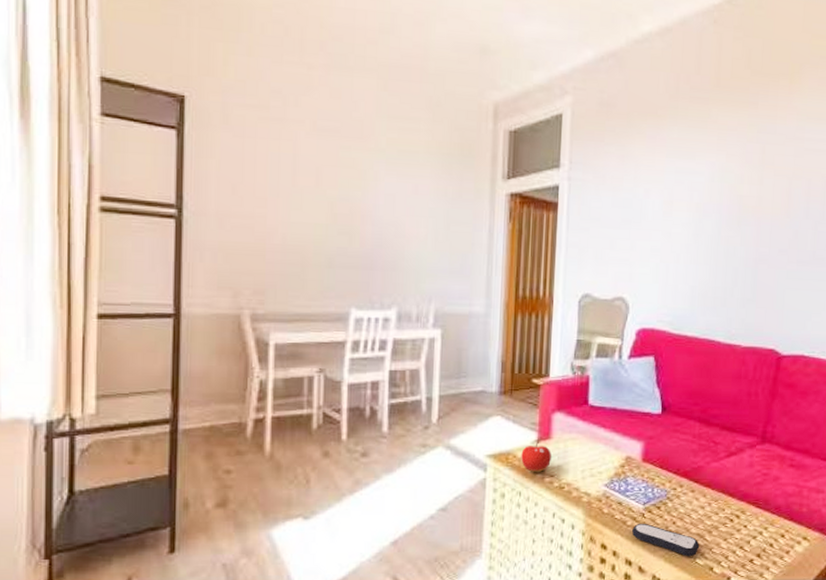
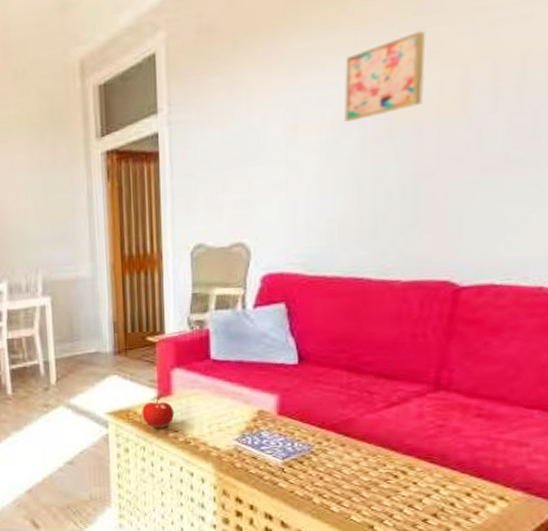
remote control: present [632,523,700,557] -> none [271,477,355,514]
wall art: none [707,145,764,207] -> present [344,30,425,123]

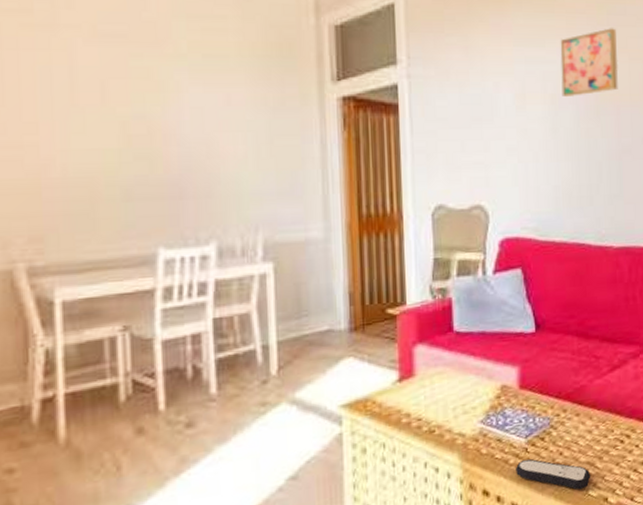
fruit: present [142,397,174,428] -> none [381,380,417,418]
remote control: none [271,477,355,514] -> present [516,458,591,490]

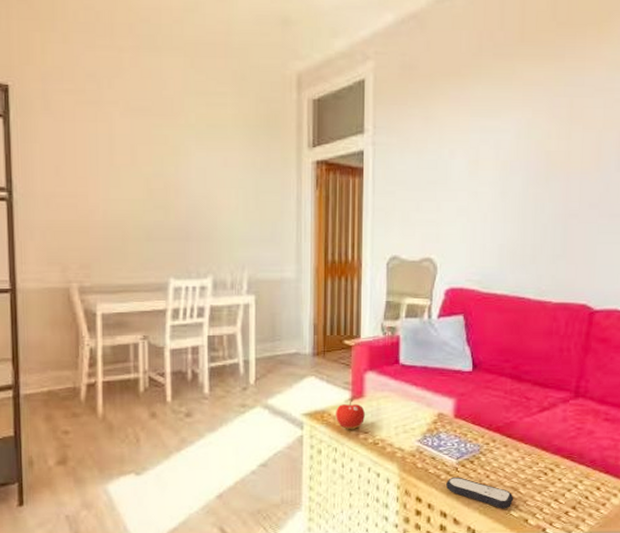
fruit: none [381,380,417,418] -> present [336,399,365,429]
wall art: present [560,28,619,98] -> none [513,99,572,164]

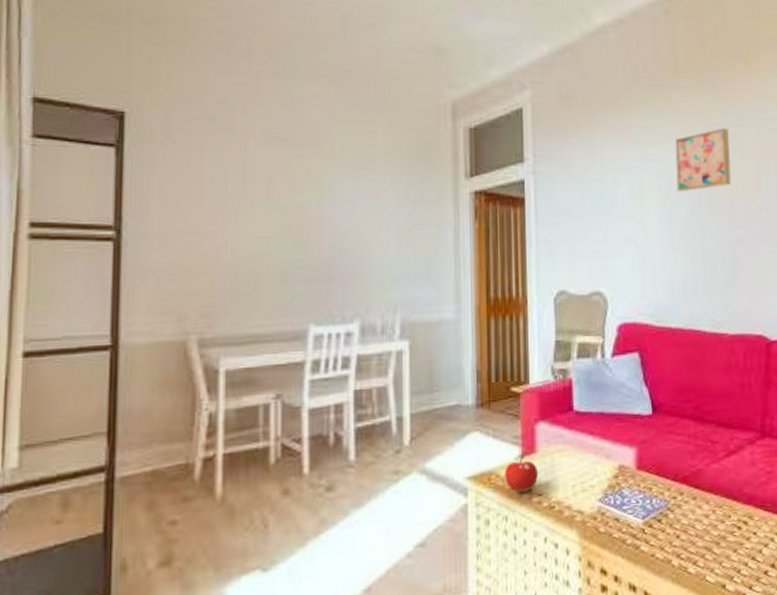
remote control: present [446,477,514,509] -> none [633,539,709,575]
wall art: none [513,99,572,164] -> present [675,128,731,192]

